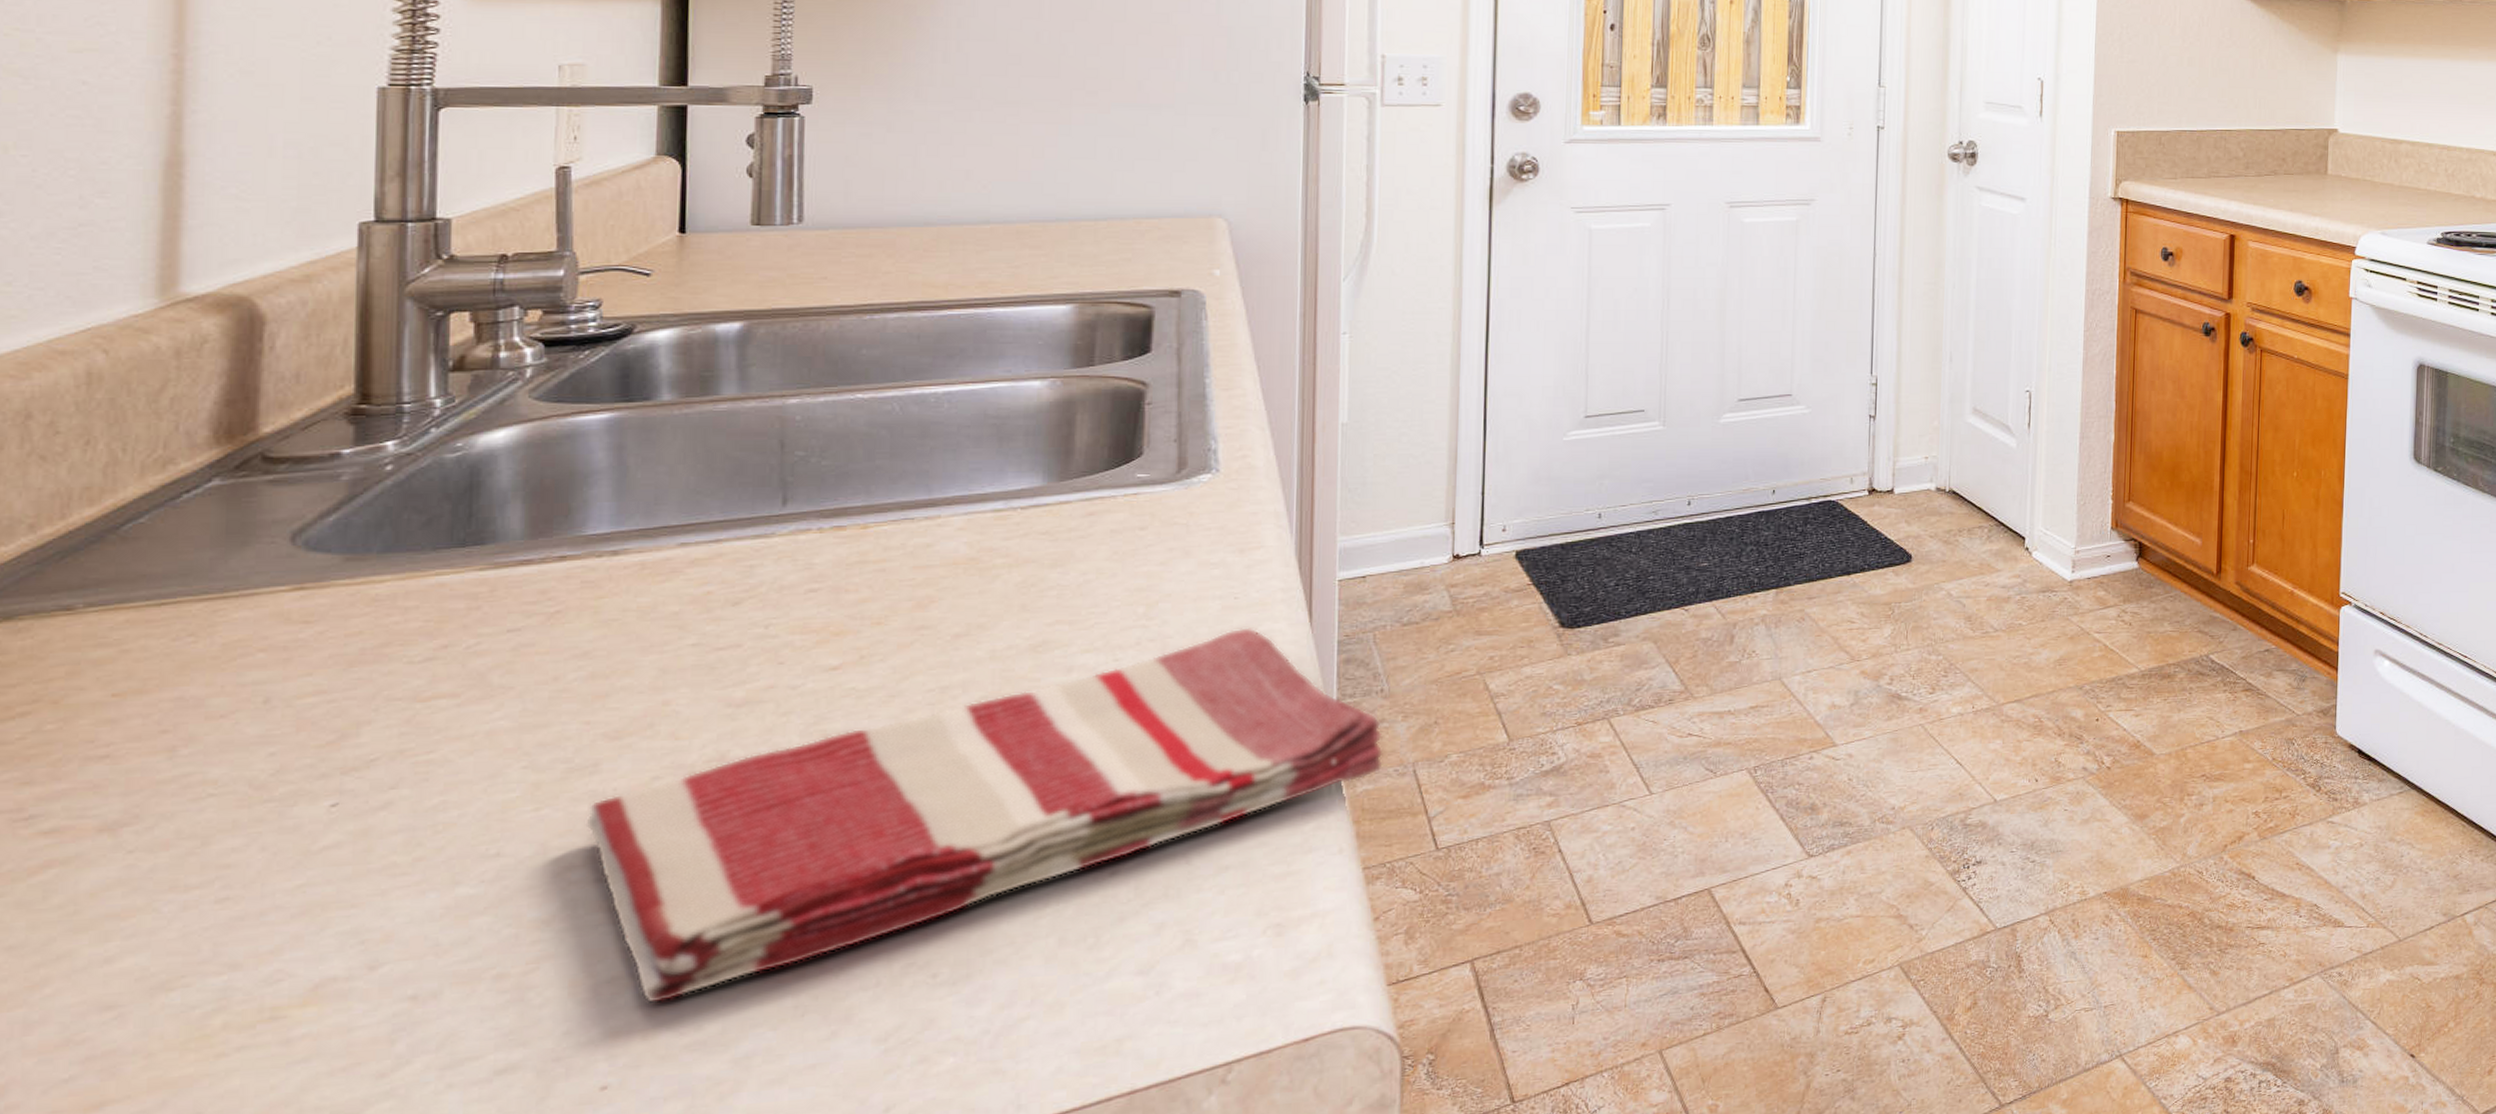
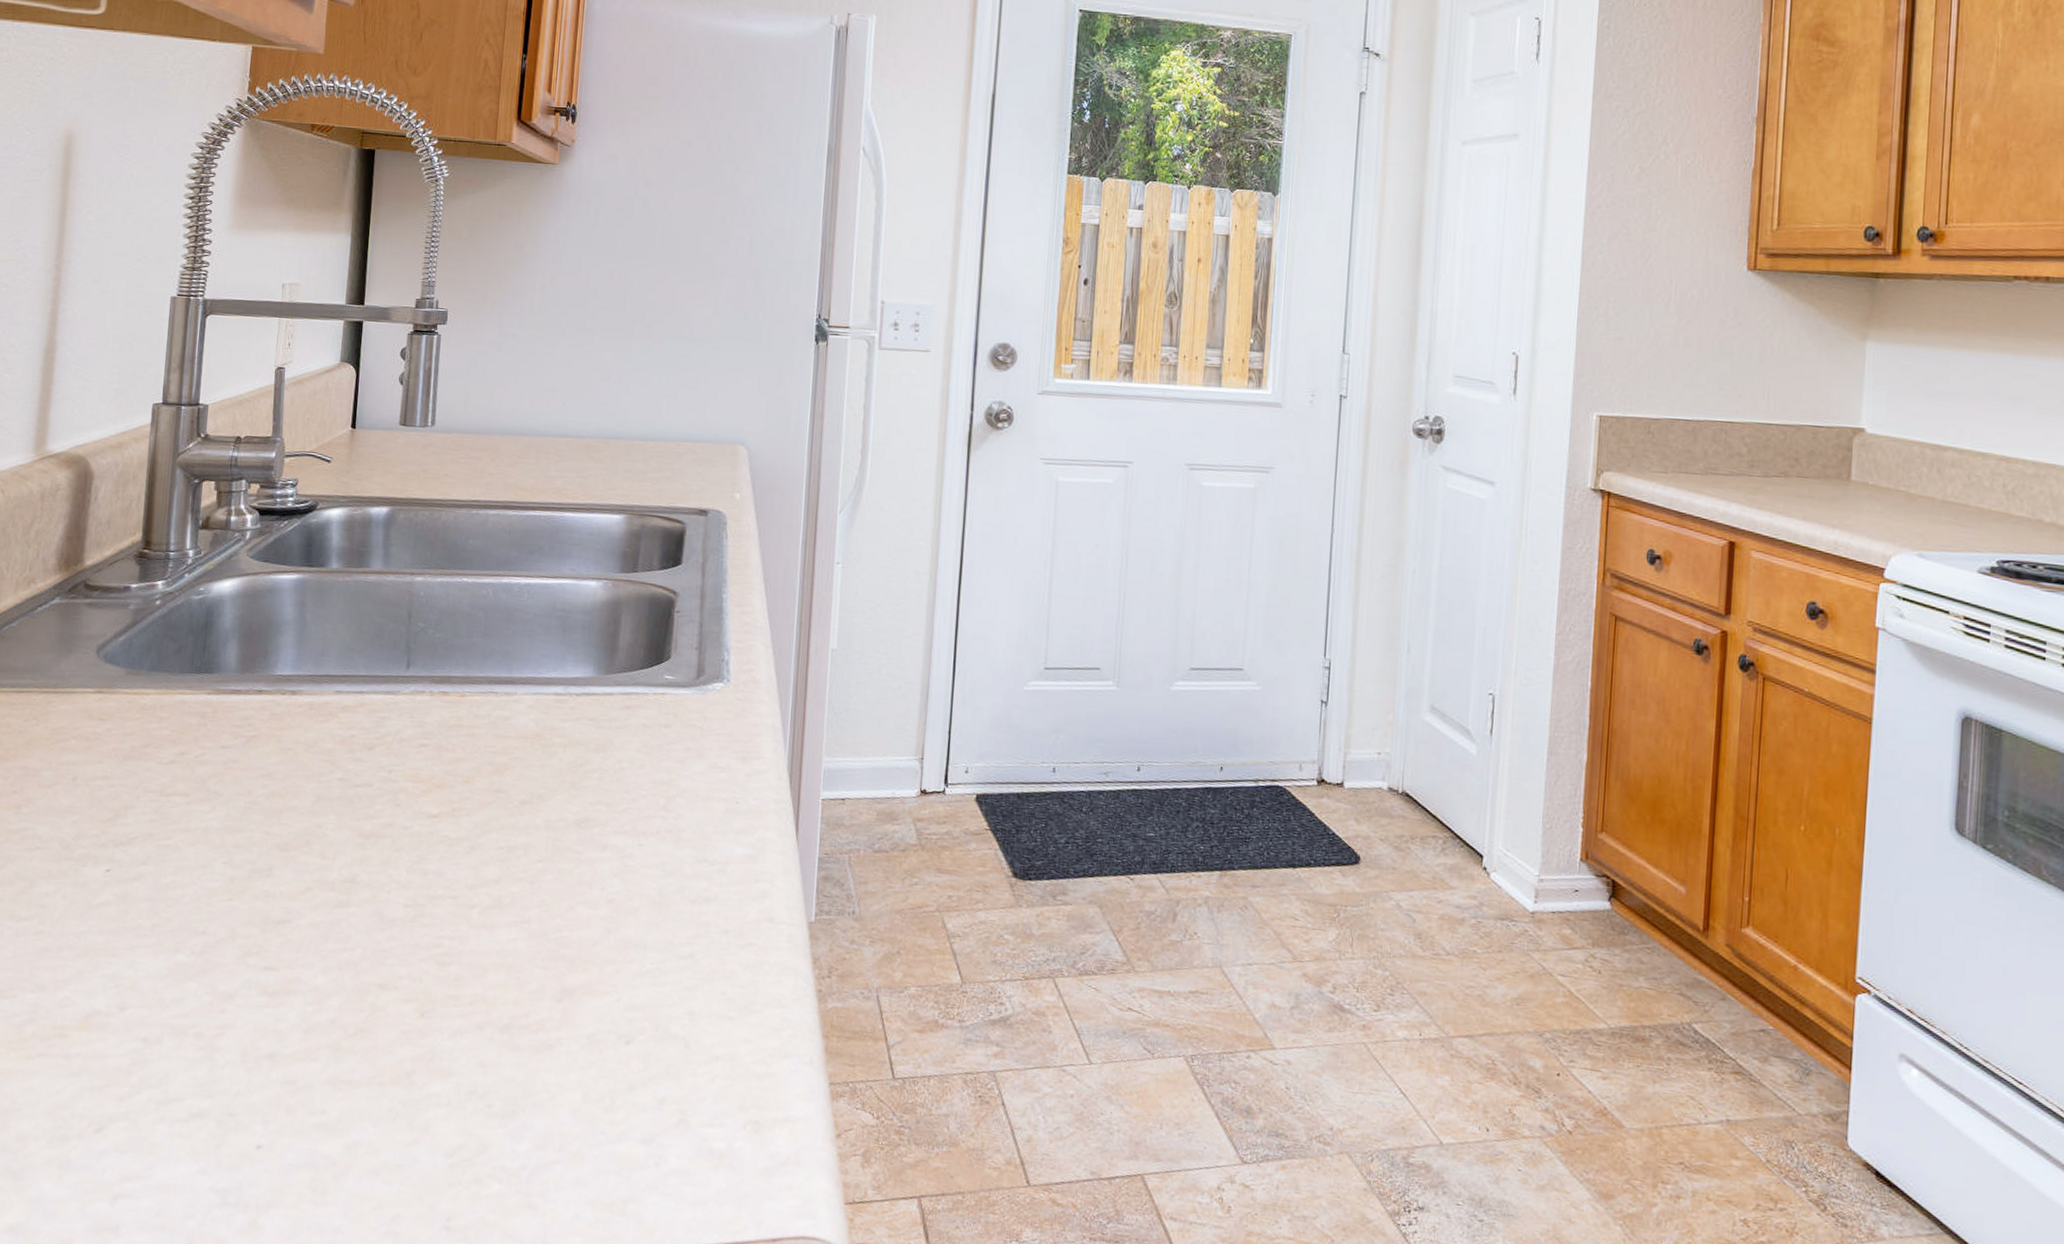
dish towel: present [585,627,1383,1004] -> none [260,831,852,1084]

